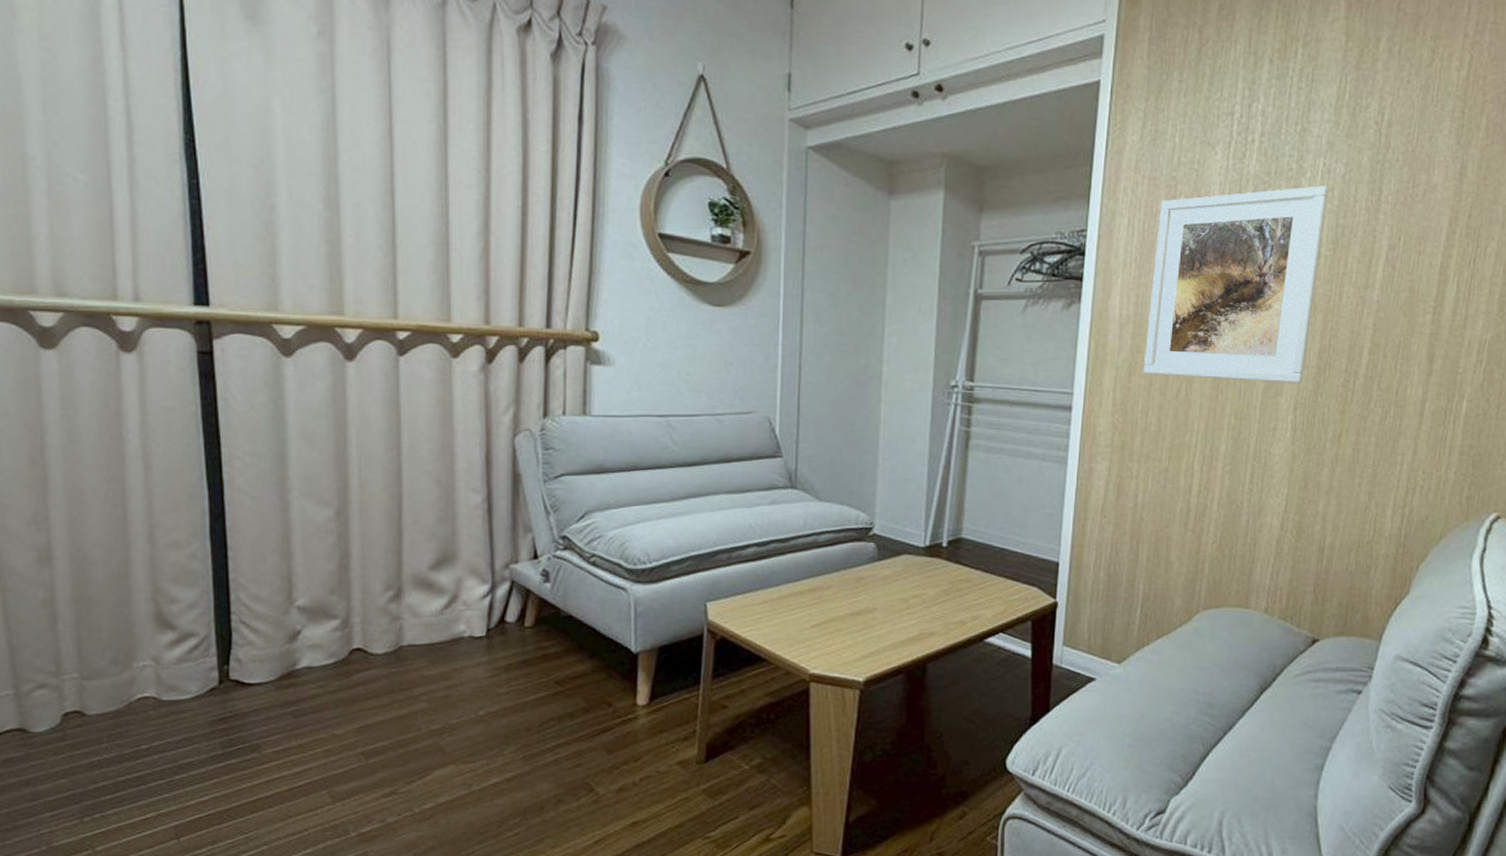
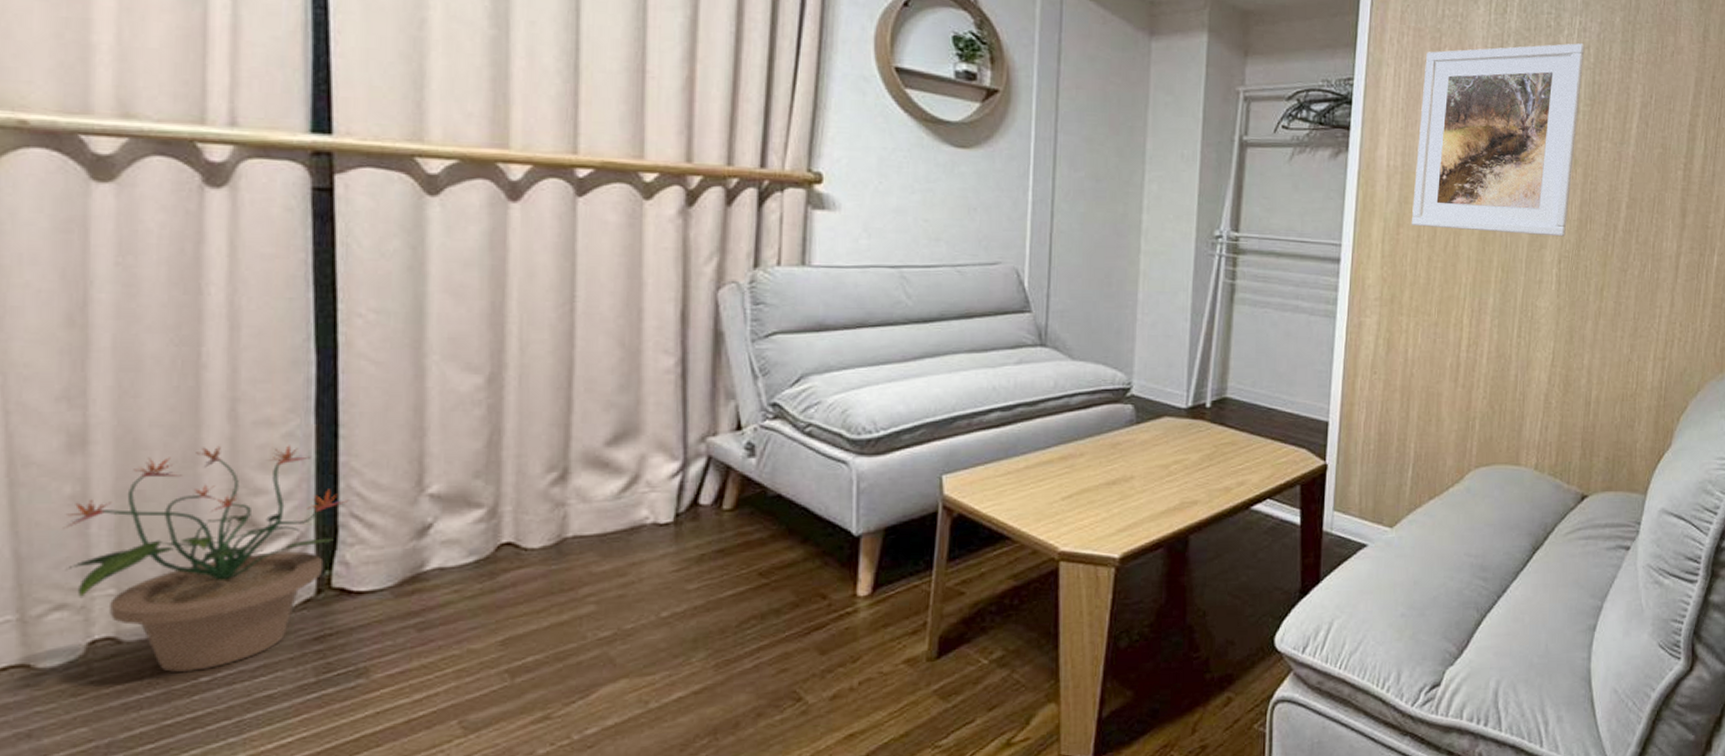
potted plant: none [39,563,239,741] -> present [63,445,349,673]

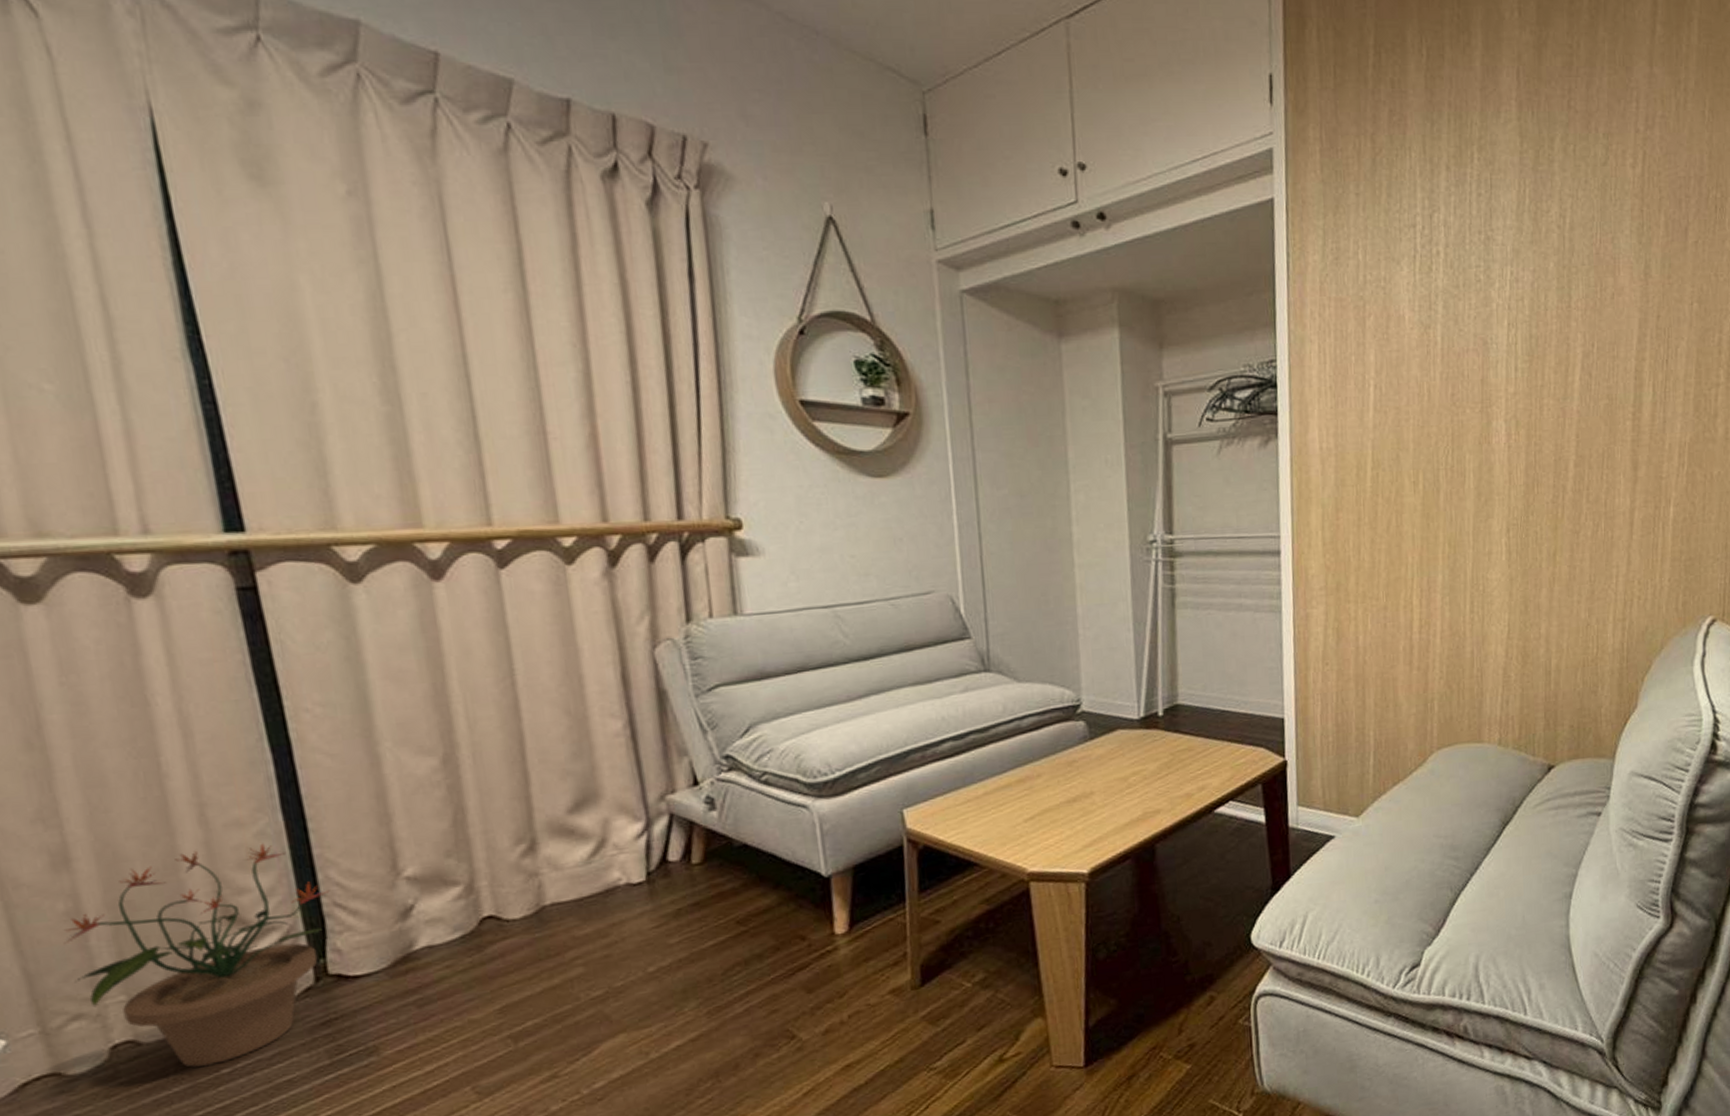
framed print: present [1411,43,1585,237] -> none [1350,295,1519,509]

